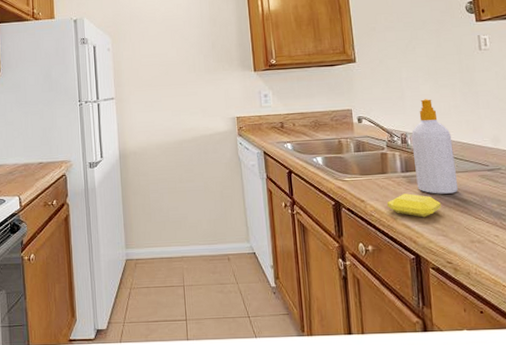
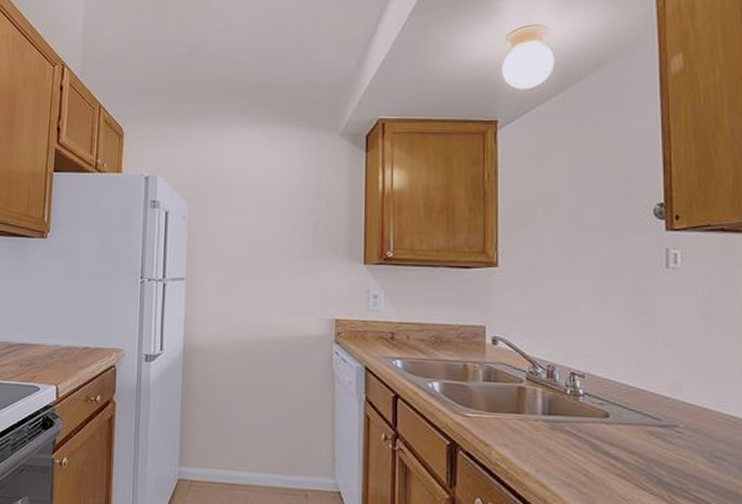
soap bar: present [386,193,442,218] -> none [518,442,591,477]
soap bottle: present [411,99,459,194] -> none [560,324,617,450]

